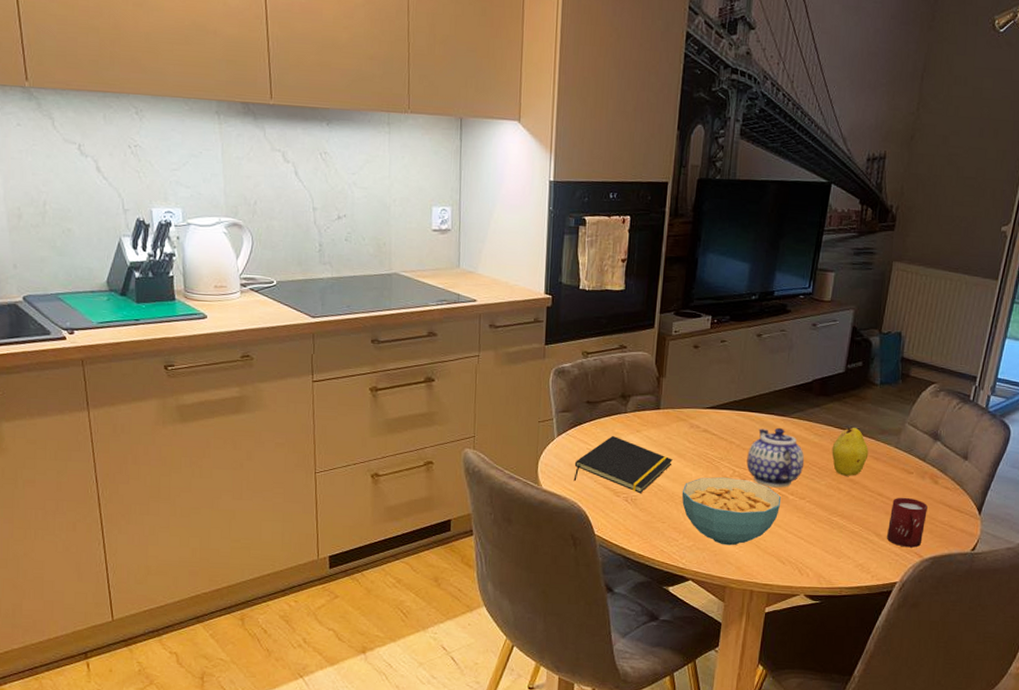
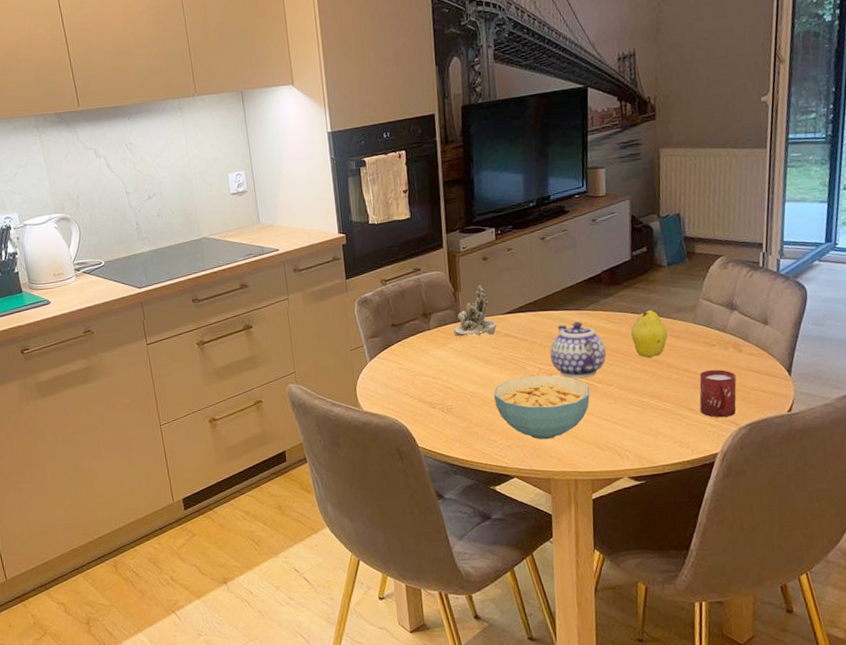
notepad: present [573,435,673,494] -> none [389,352,480,403]
succulent planter: none [651,374,697,428] -> present [453,285,497,337]

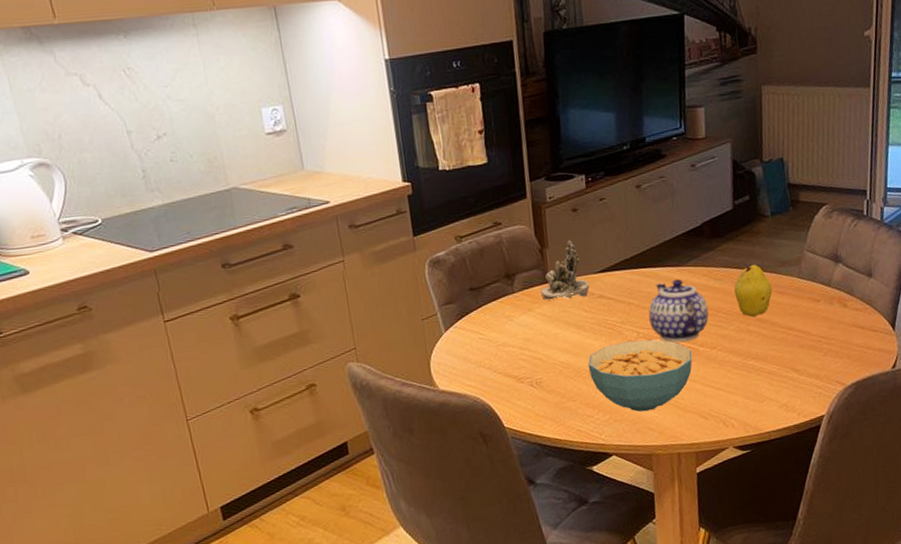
cup: present [699,369,737,418] -> none [805,326,842,378]

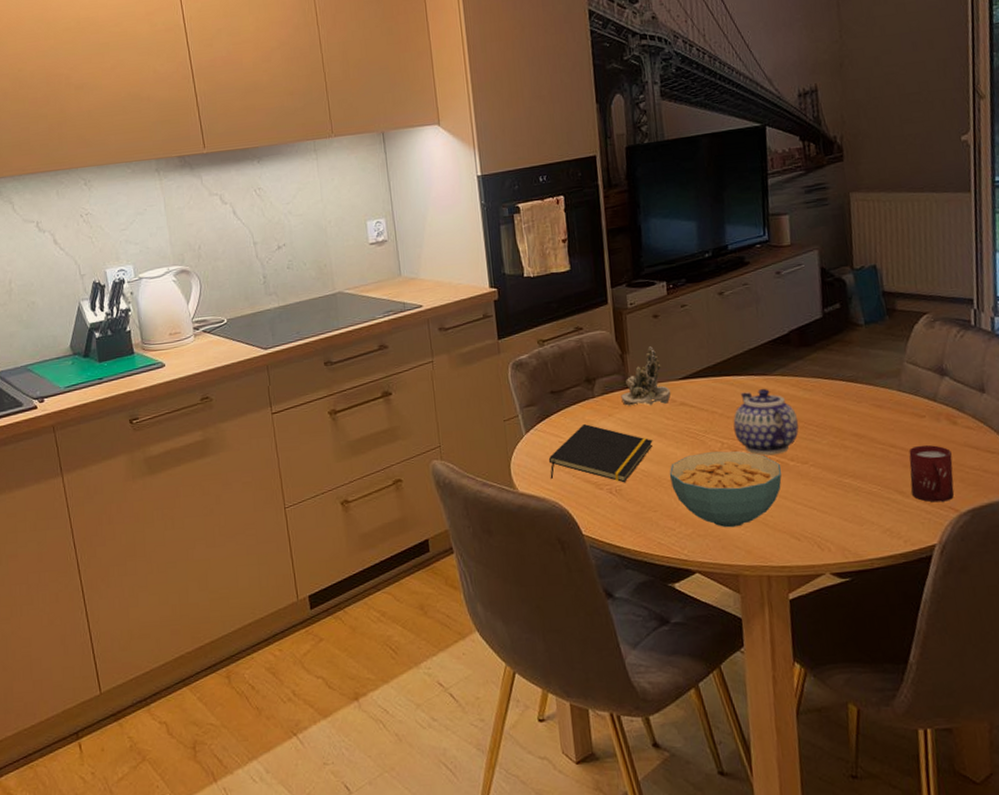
notepad: none [469,319,572,376] -> present [548,423,653,483]
fruit: present [734,265,773,317] -> none [826,376,870,431]
cup: none [805,326,842,378] -> present [908,444,955,503]

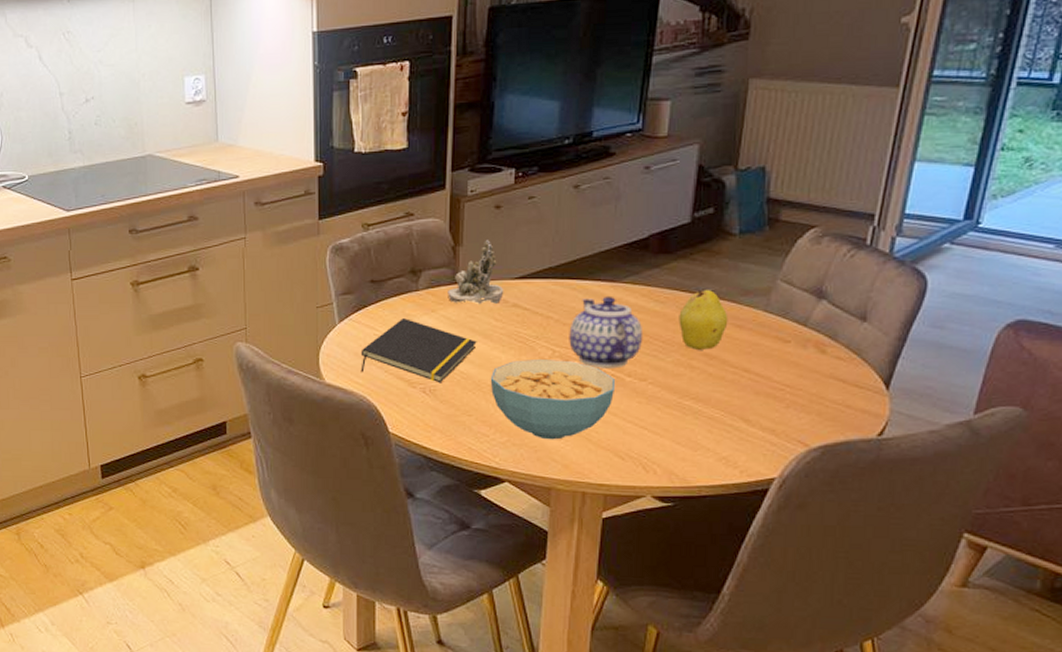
fruit: none [826,376,870,431] -> present [678,290,728,350]
cup: present [908,444,955,503] -> none [757,372,813,435]

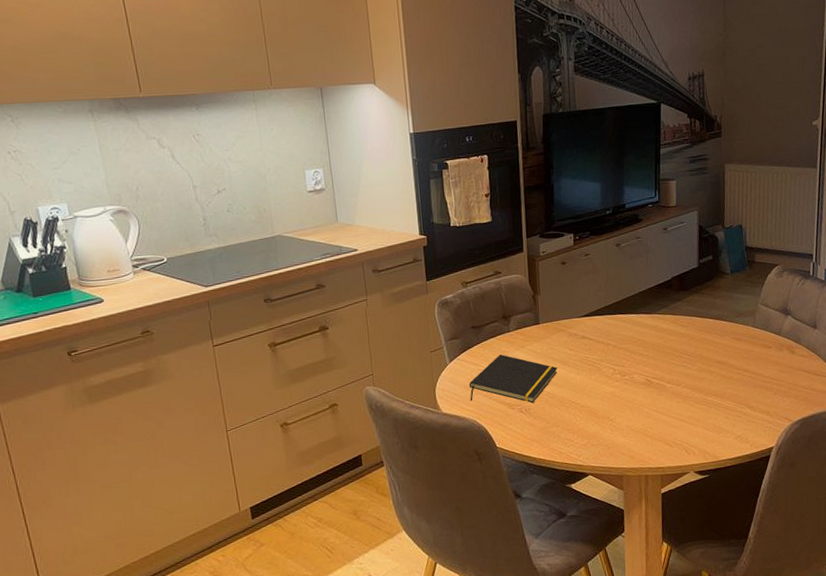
succulent planter: present [448,240,504,304] -> none [532,289,574,339]
cereal bowl: present [490,358,614,440] -> none [570,376,660,438]
teapot: present [569,295,644,369] -> none [623,324,676,379]
fruit: present [678,290,728,350] -> none [697,315,731,359]

